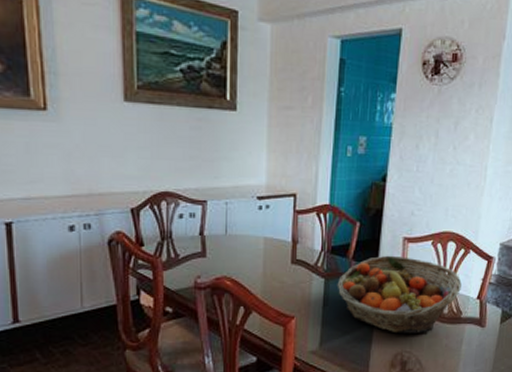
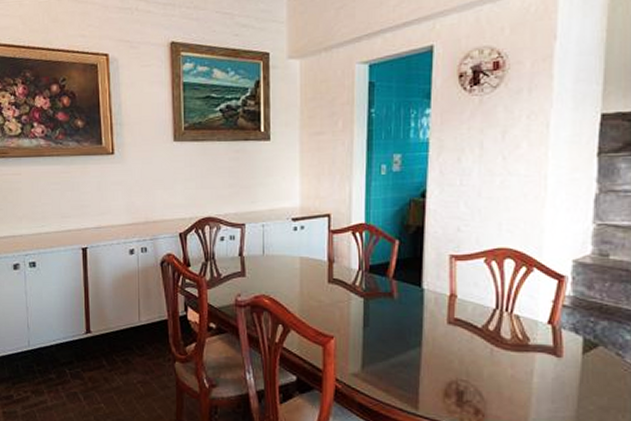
fruit basket: present [337,255,462,334] -> none [377,274,526,361]

